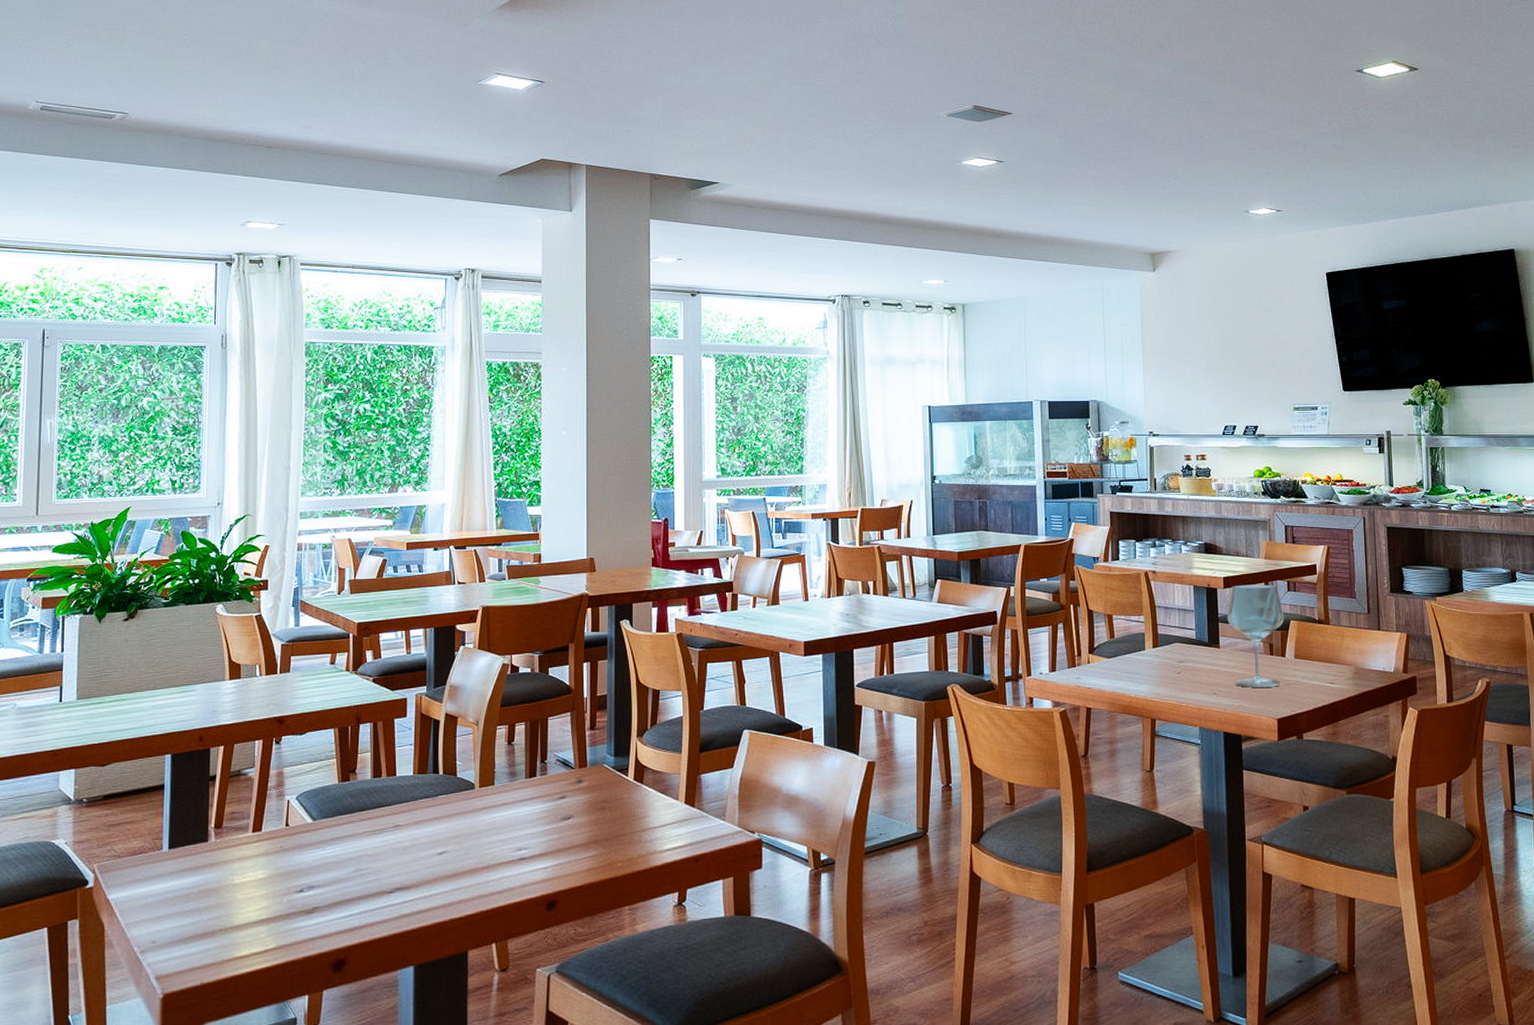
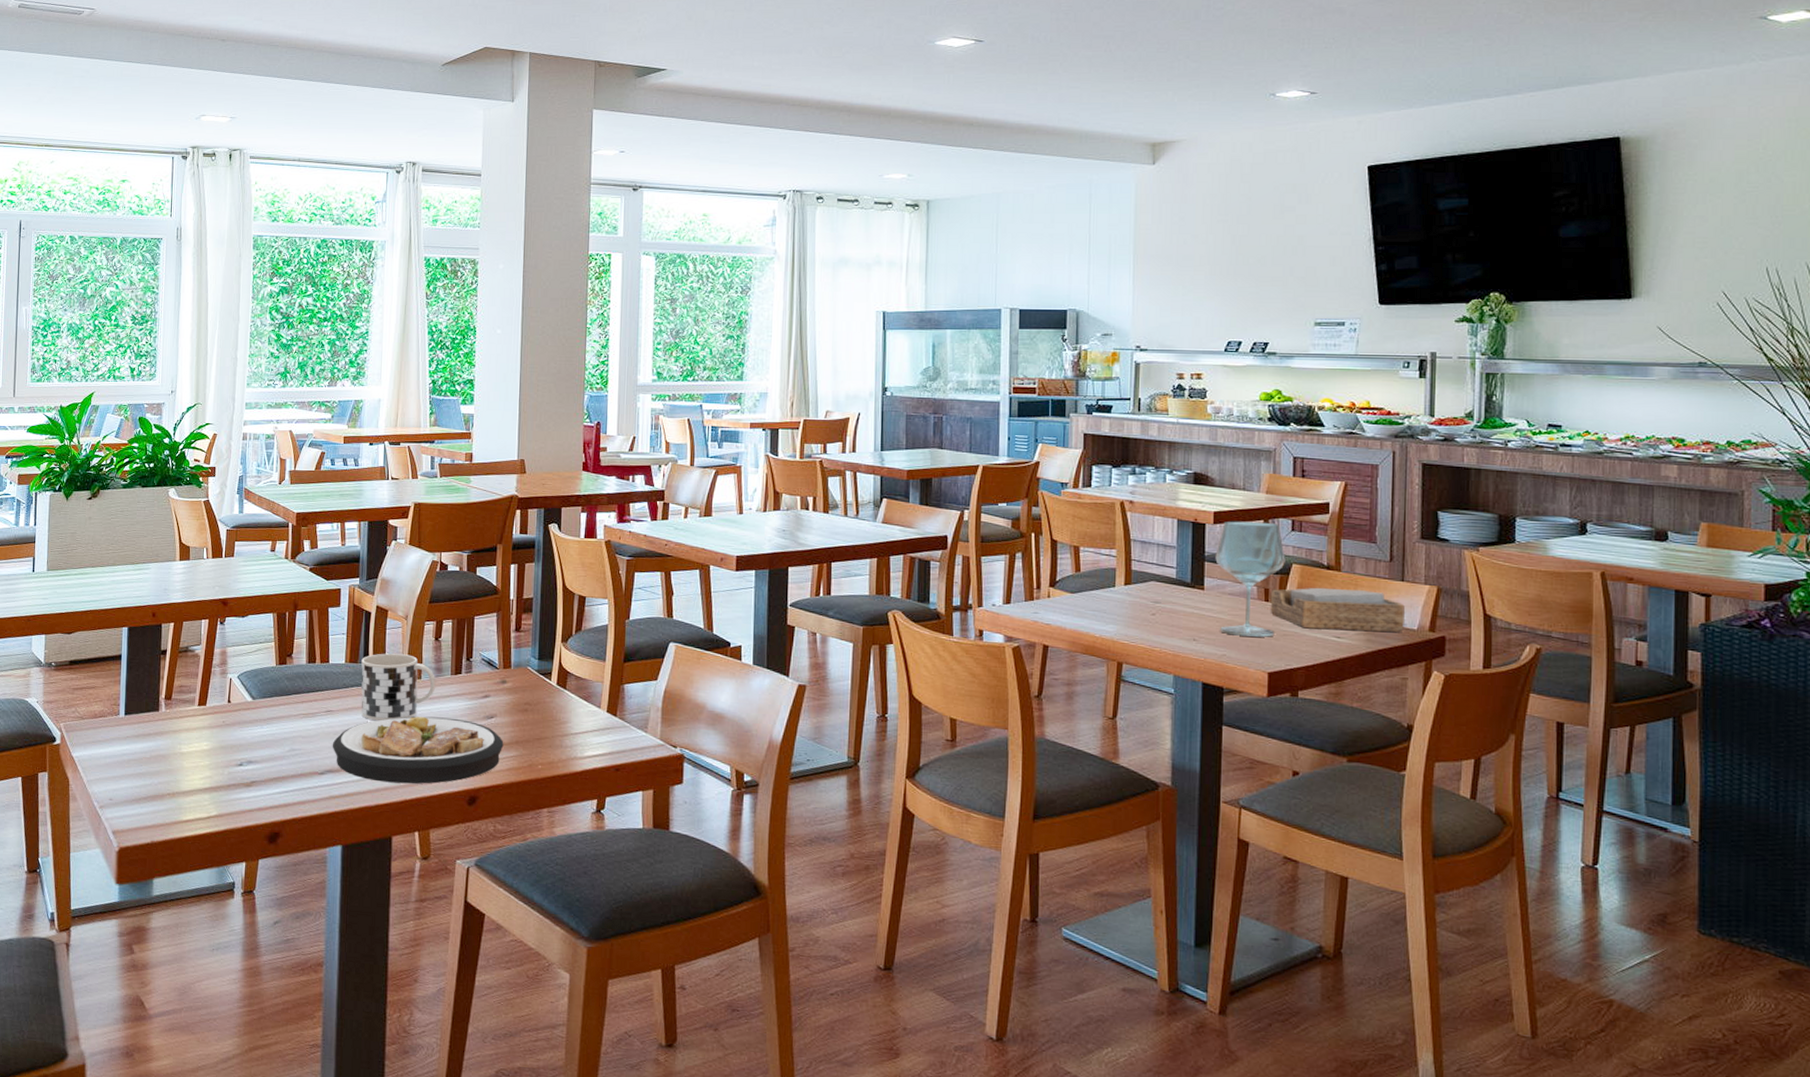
plate: none [401,822,582,895] -> present [332,716,504,784]
cup: none [430,761,510,832] -> present [361,653,436,721]
napkin holder: none [1274,640,1384,677] -> present [1270,587,1406,633]

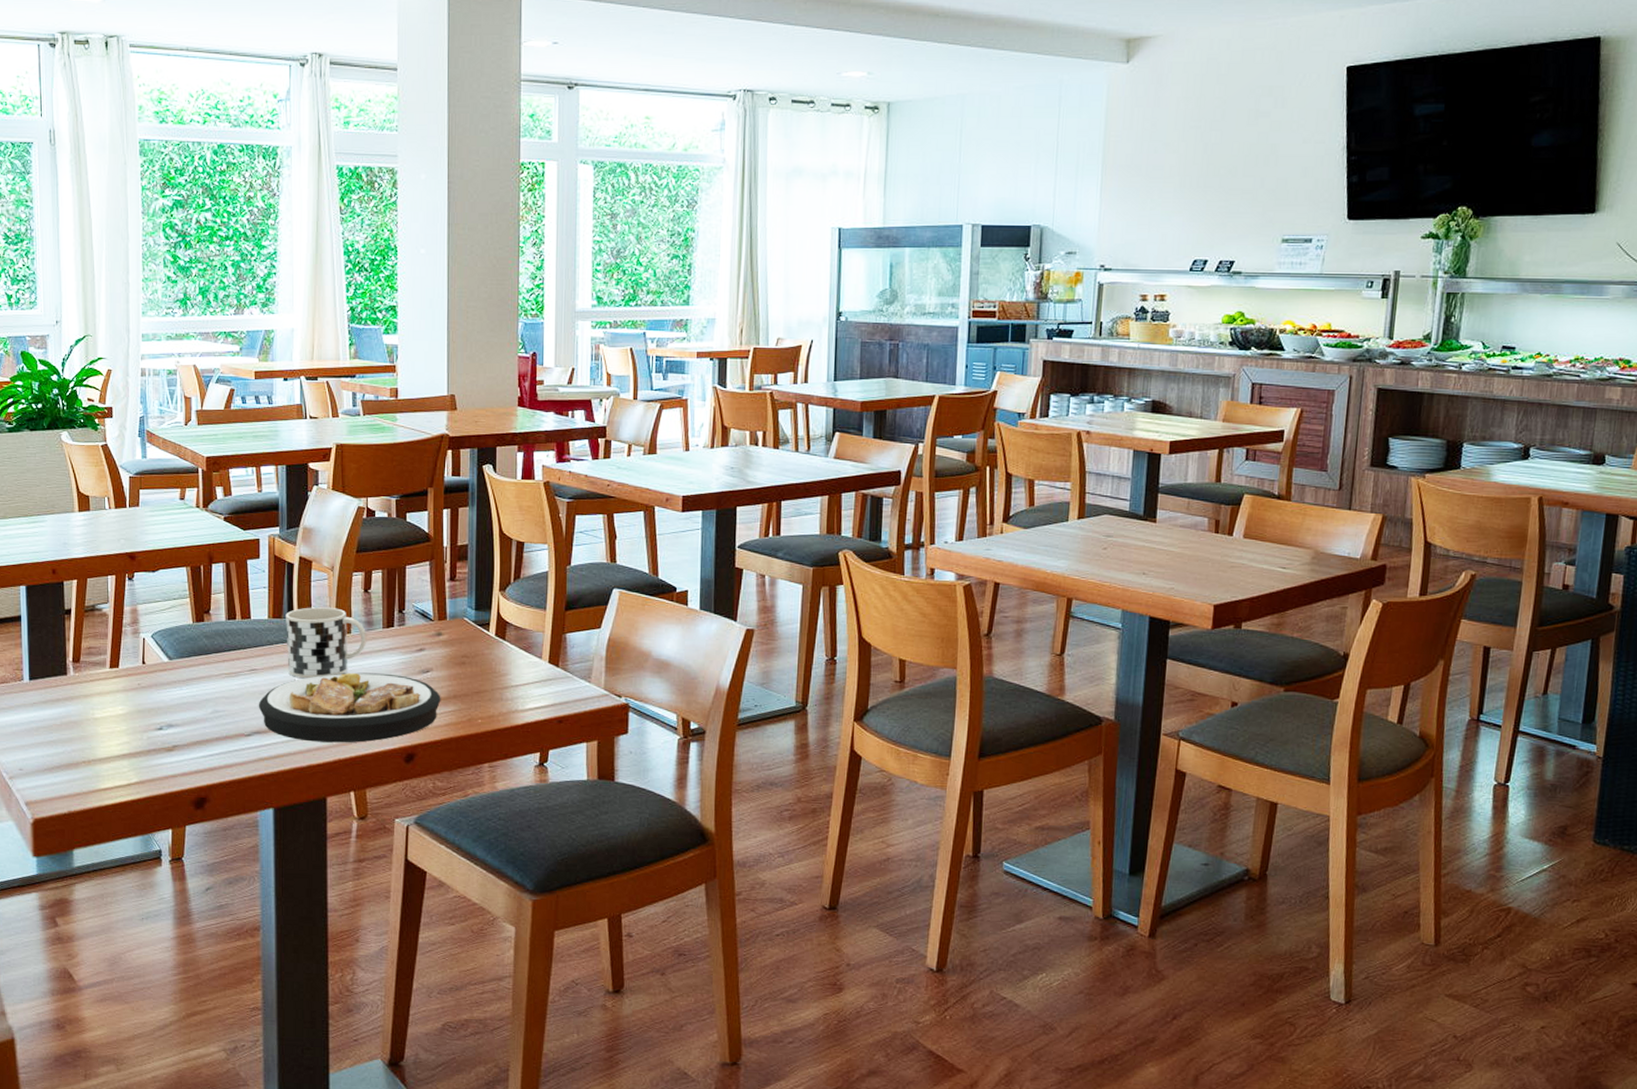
wine glass: present [1215,521,1285,637] -> none [1169,450,1238,569]
napkin holder: present [1270,587,1406,633] -> none [1219,517,1350,562]

